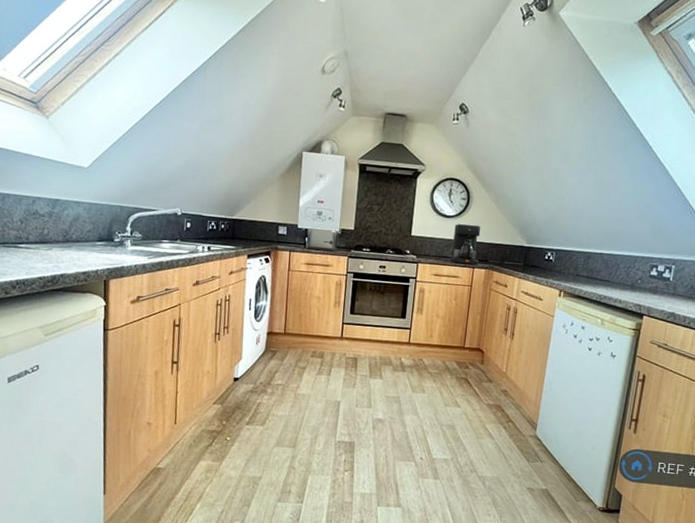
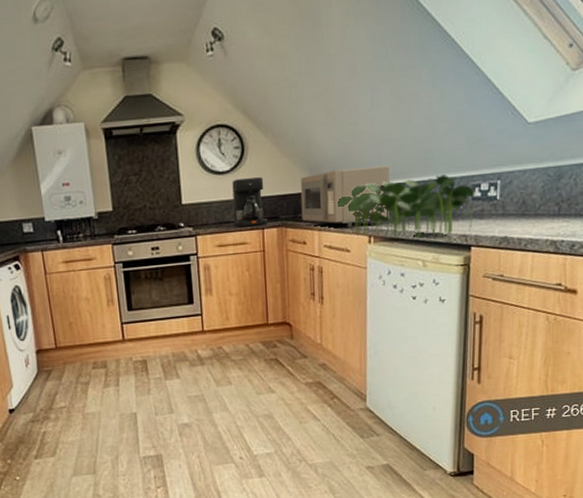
toaster: present [306,228,341,252] -> none [57,215,98,245]
microwave: none [507,231,586,283] -> present [300,165,391,227]
plant: none [538,247,654,303] -> present [338,175,478,239]

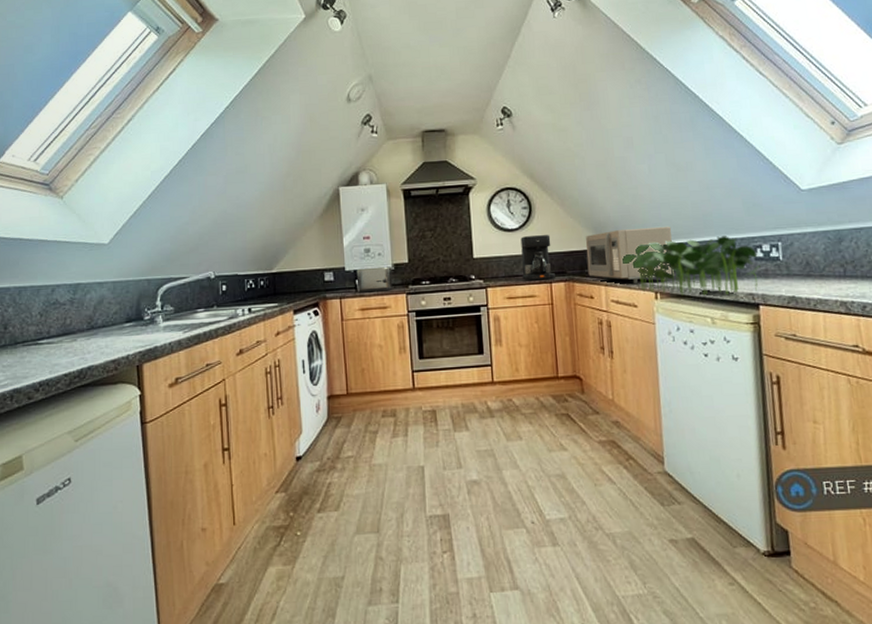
toaster: none [57,215,98,245] -> present [356,266,394,293]

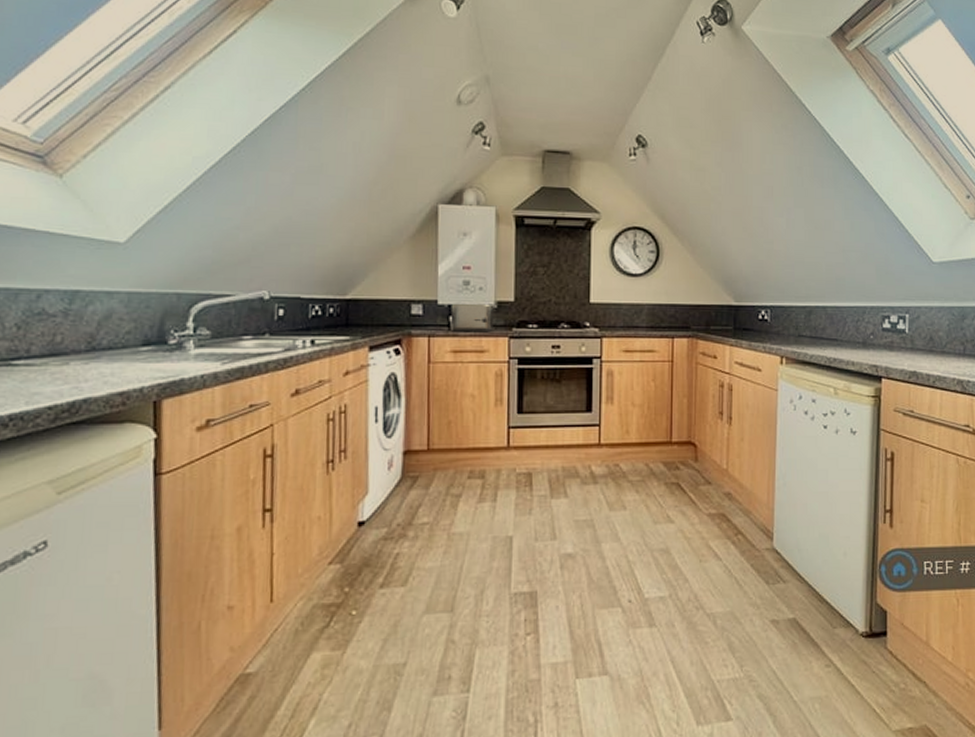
coffee maker: present [520,235,555,281] -> none [642,283,678,334]
microwave: present [585,226,676,283] -> none [713,285,804,346]
plant: present [622,236,762,296] -> none [751,302,888,364]

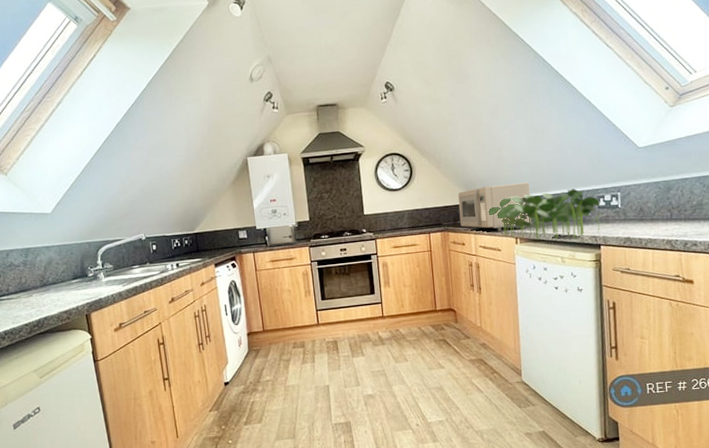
microwave: none [713,285,804,346] -> present [458,182,533,231]
plant: none [751,302,888,364] -> present [489,189,604,240]

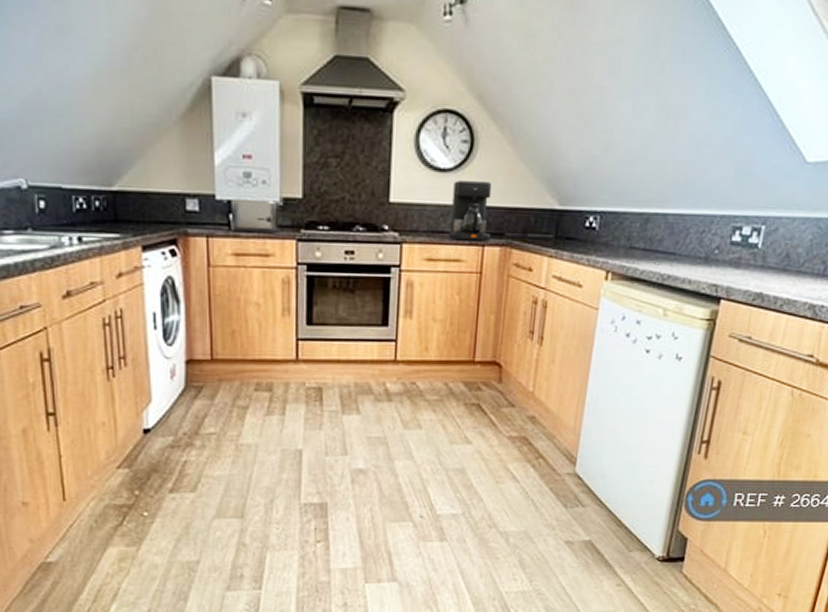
coffee maker: none [403,193,433,232] -> present [449,180,492,242]
microwave: present [458,182,533,231] -> none [531,185,643,259]
plant: present [489,189,604,240] -> none [575,207,736,283]

